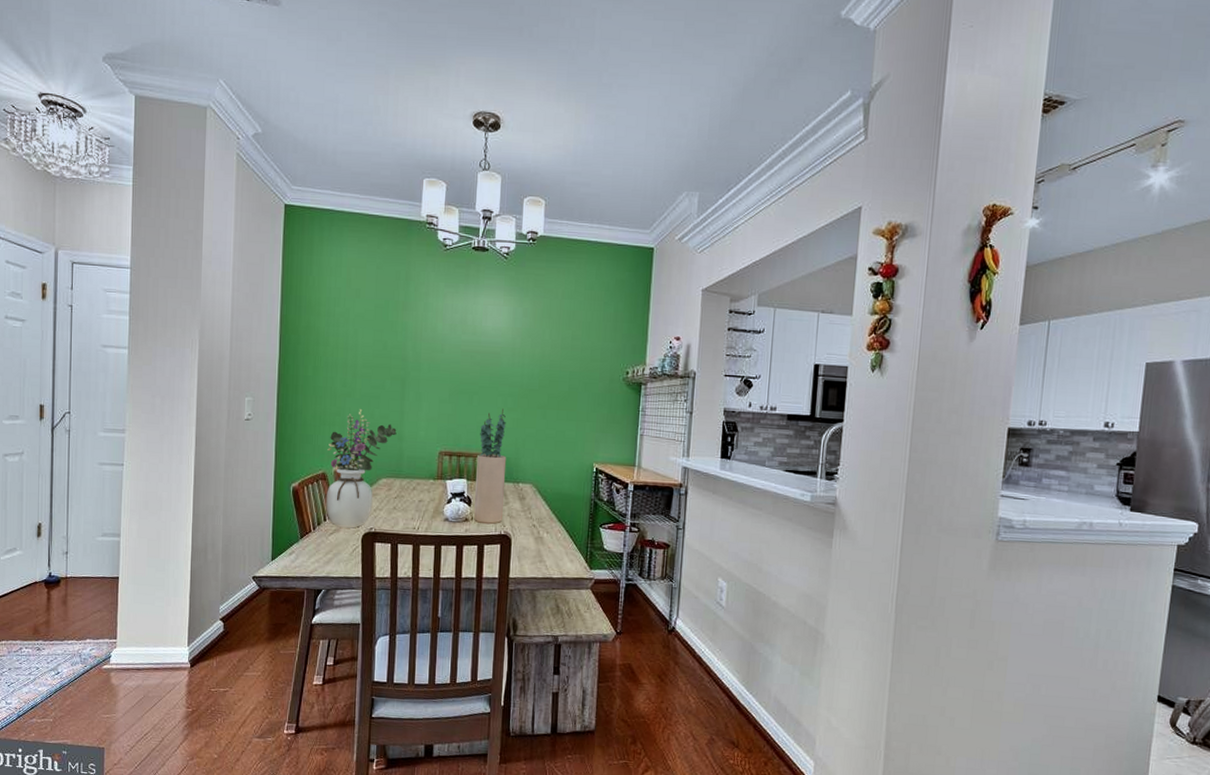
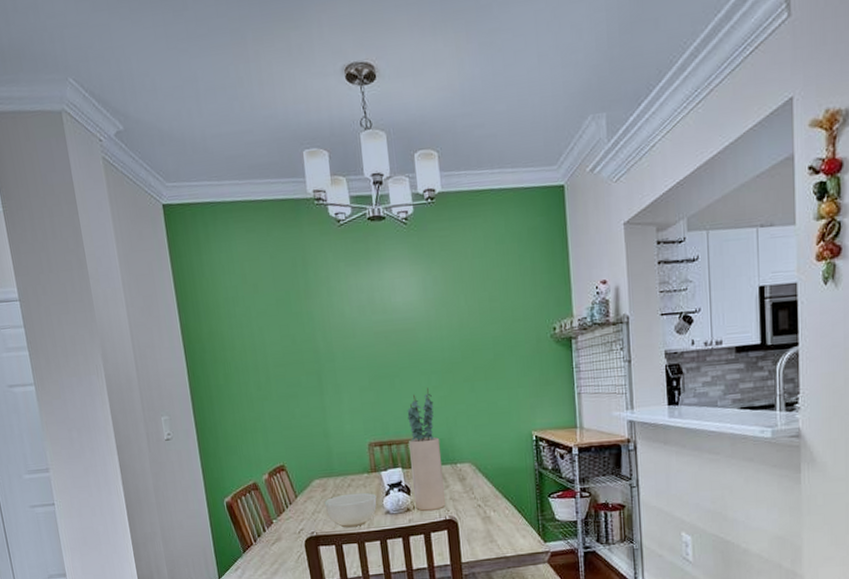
bouquet: present [326,408,397,529] -> none [254,410,322,536]
bowl: none [387,496,438,529] -> present [324,492,377,528]

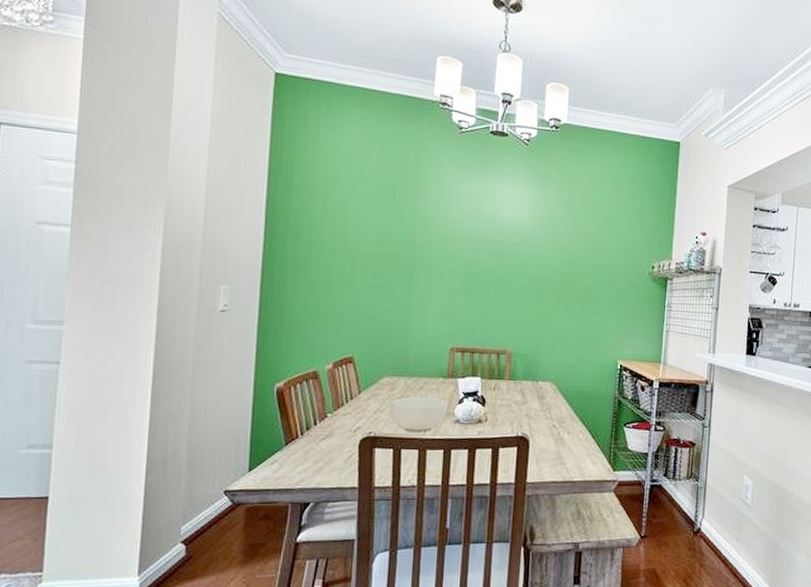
vase: present [407,387,446,512] -> none [488,302,525,426]

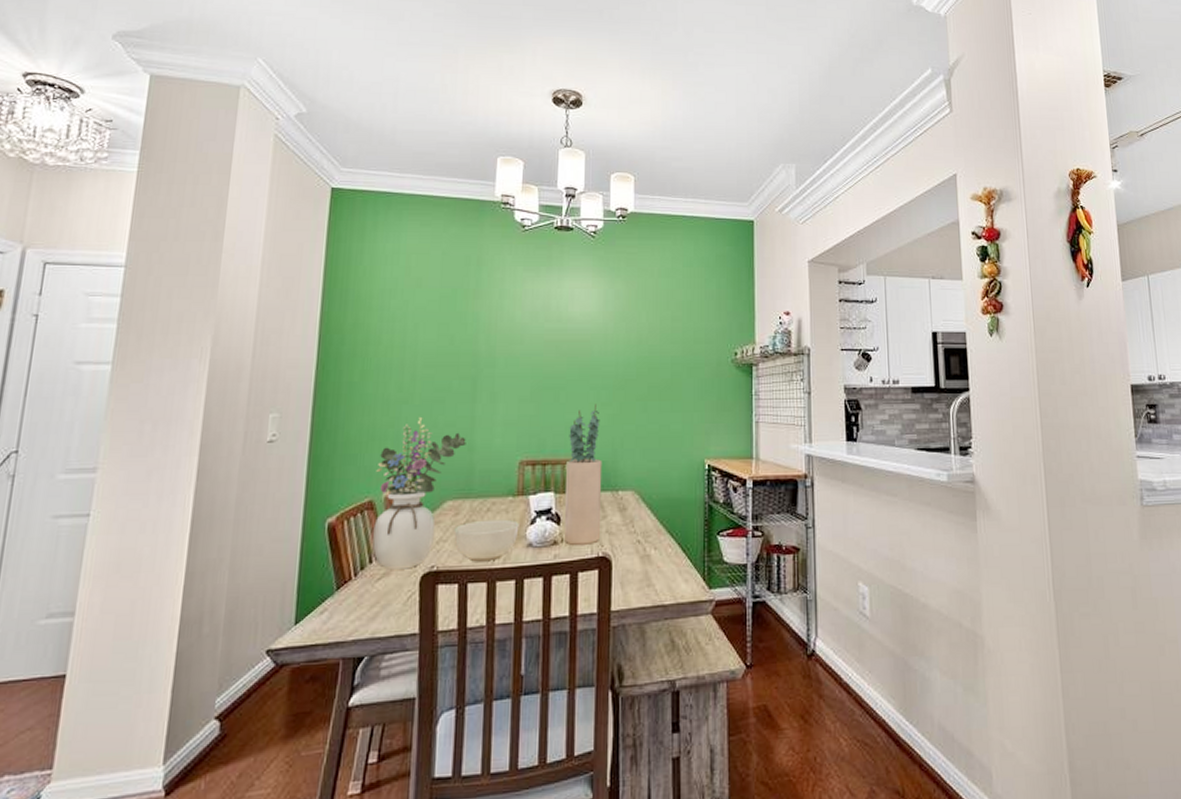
bouquet: none [317,300,402,433] -> present [372,416,466,570]
vase: none [488,302,525,426] -> present [564,404,603,546]

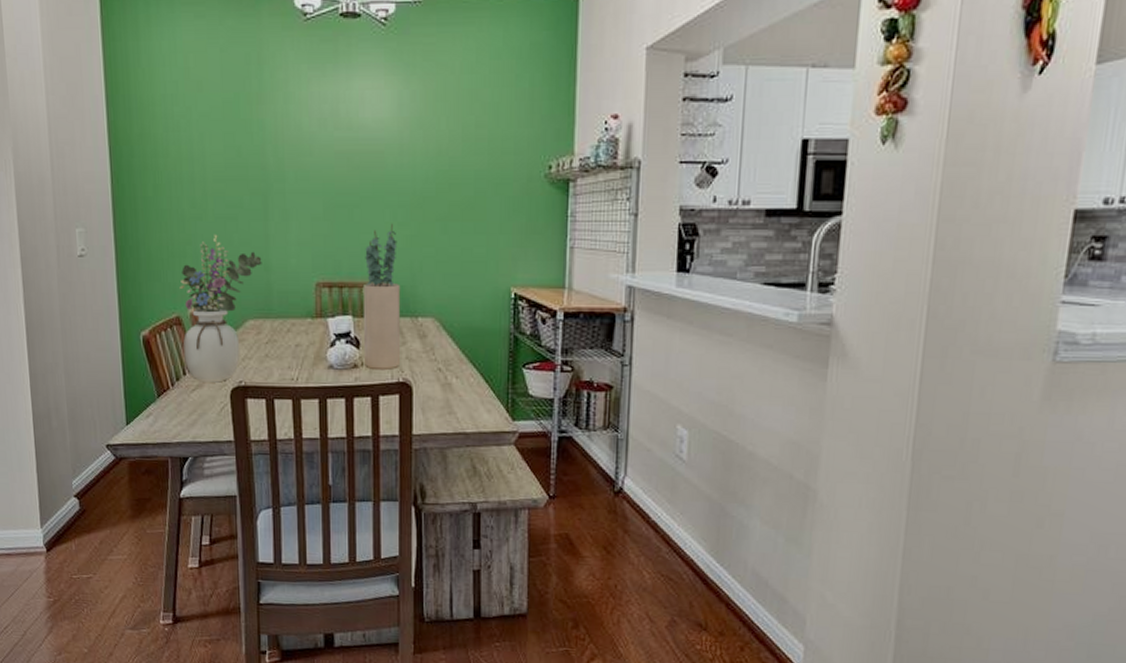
bowl: present [454,519,519,562] -> none [257,340,320,380]

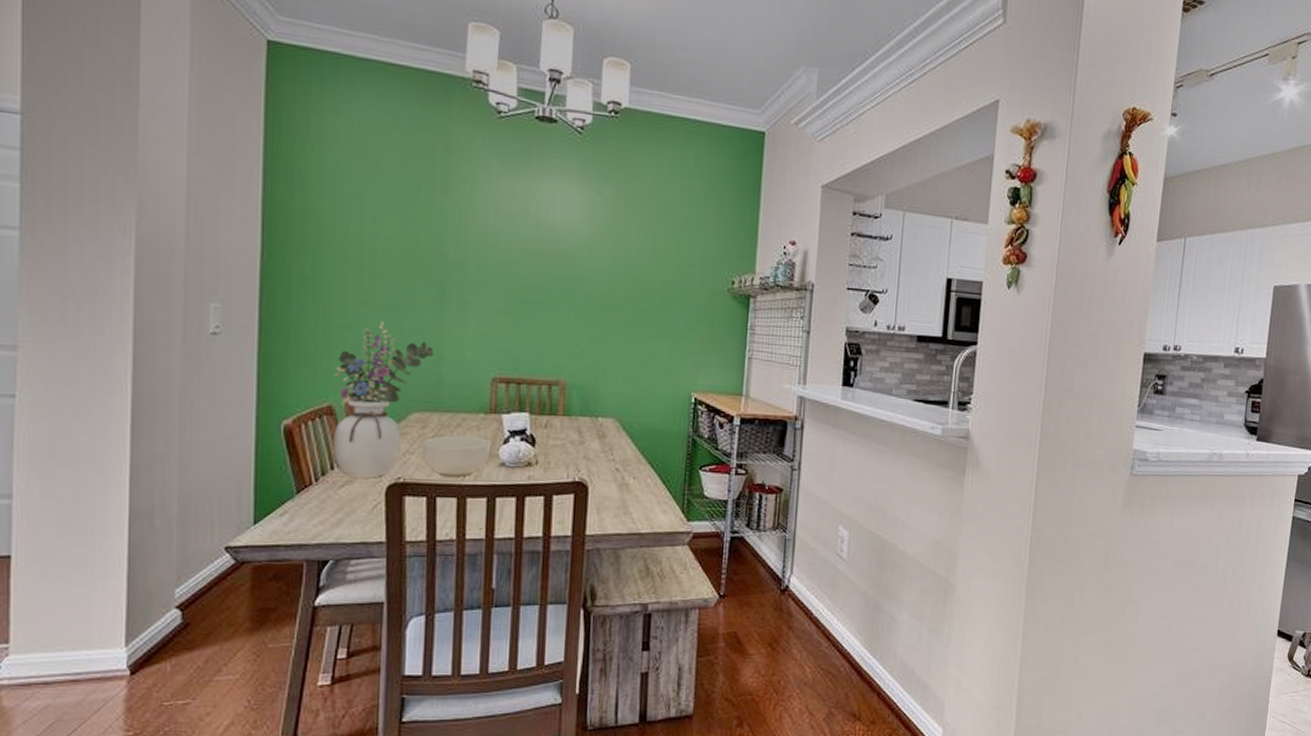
bowl: none [257,340,320,380] -> present [421,435,492,478]
vase: present [362,223,401,371] -> none [539,323,582,470]

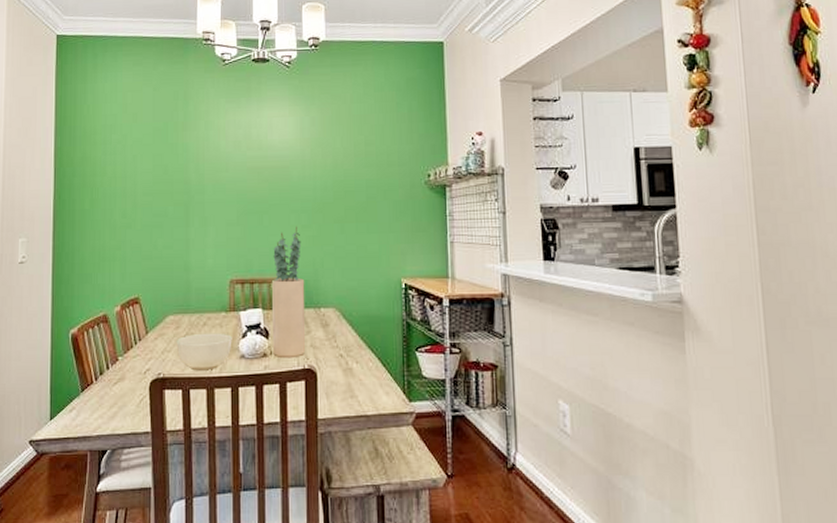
bouquet: present [333,320,434,479] -> none [108,239,183,376]
vase: none [539,323,582,470] -> present [271,226,306,359]

